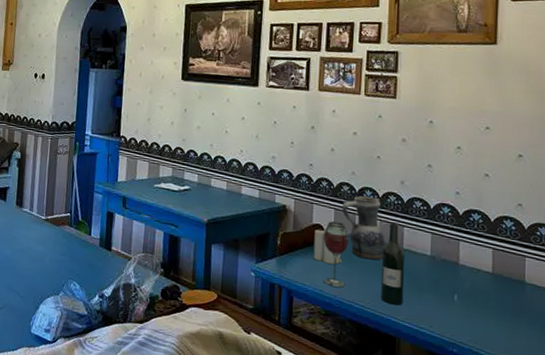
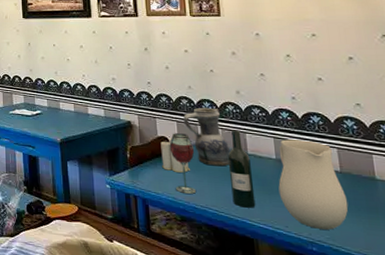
ceramic jug: none [428,236,495,332] -> present [278,139,349,230]

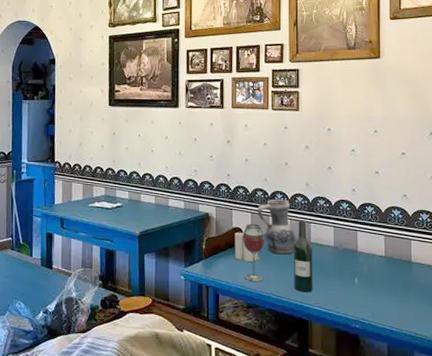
ceramic jug: present [278,139,349,230] -> none [334,228,388,308]

